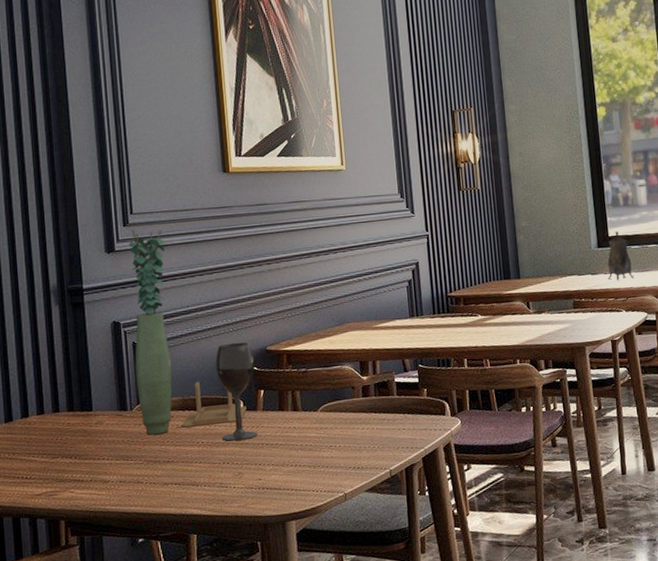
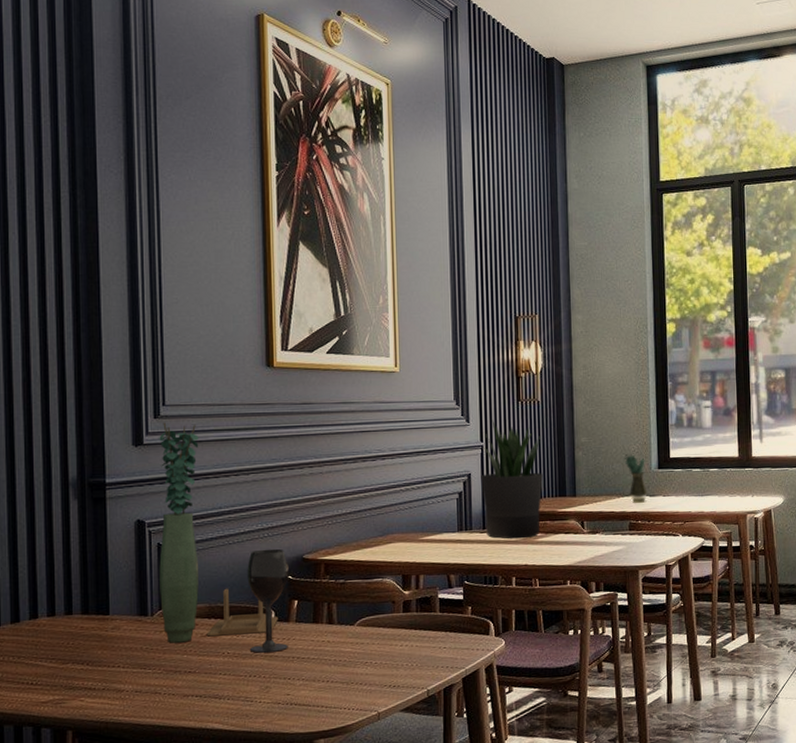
planter: none [428,210,488,323] -> present [481,420,543,539]
vase: none [564,235,589,282] -> present [624,454,648,503]
teapot: present [607,231,633,280] -> none [667,452,692,503]

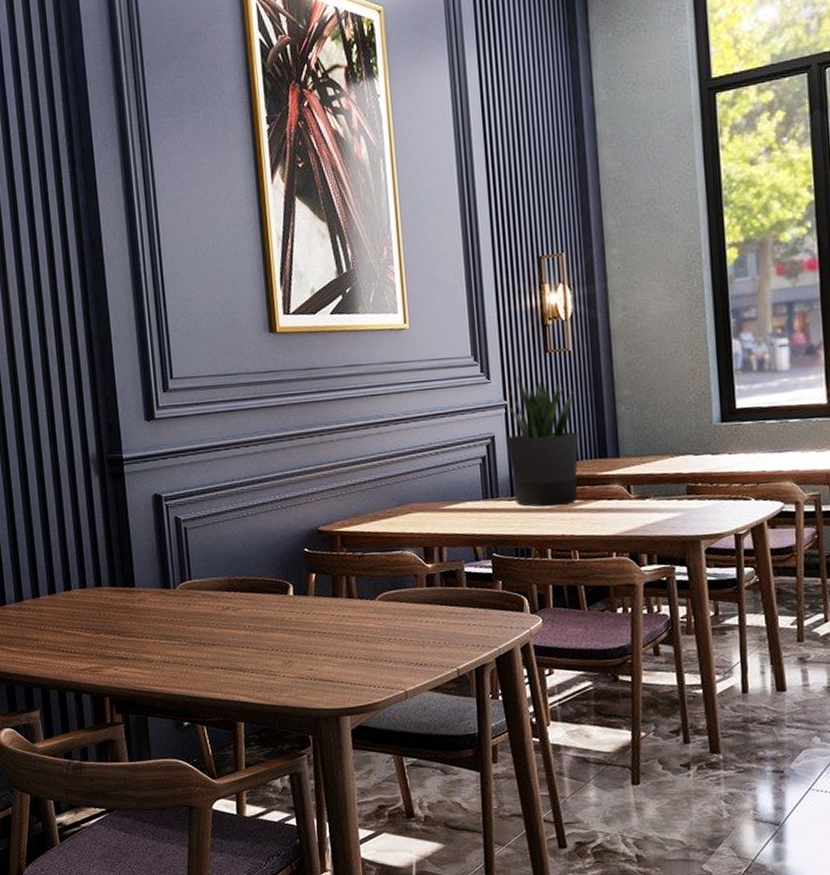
vase: present [159,422,199,643] -> none [169,395,217,616]
napkin holder: present [206,588,278,637] -> none [227,561,297,610]
wine glass: present [247,548,289,653] -> none [262,521,309,627]
vase: present [624,454,648,503] -> none [677,406,709,463]

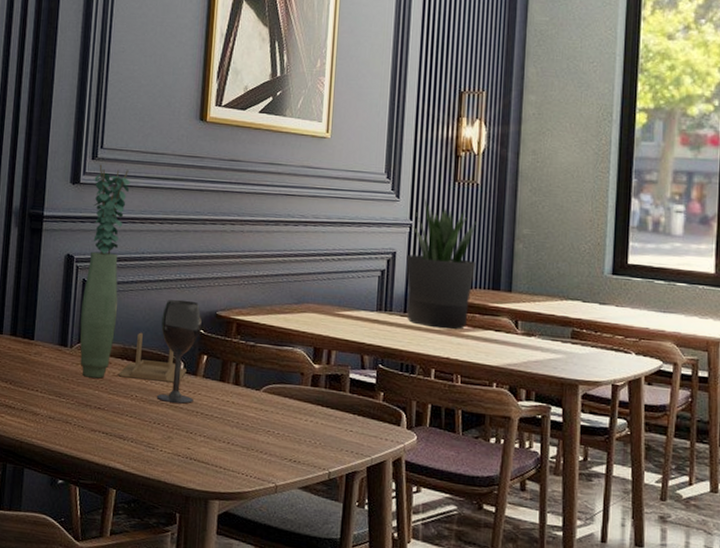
vase: none [169,395,217,616] -> present [79,164,130,379]
napkin holder: none [227,561,297,610] -> present [118,332,187,383]
wine glass: none [262,521,309,627] -> present [156,299,202,404]

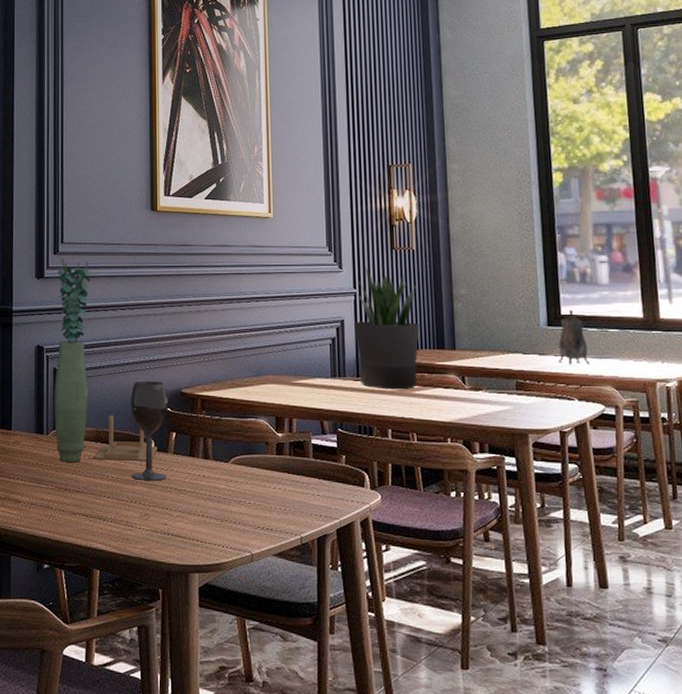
teapot: none [619,259,652,318] -> present [559,309,589,365]

